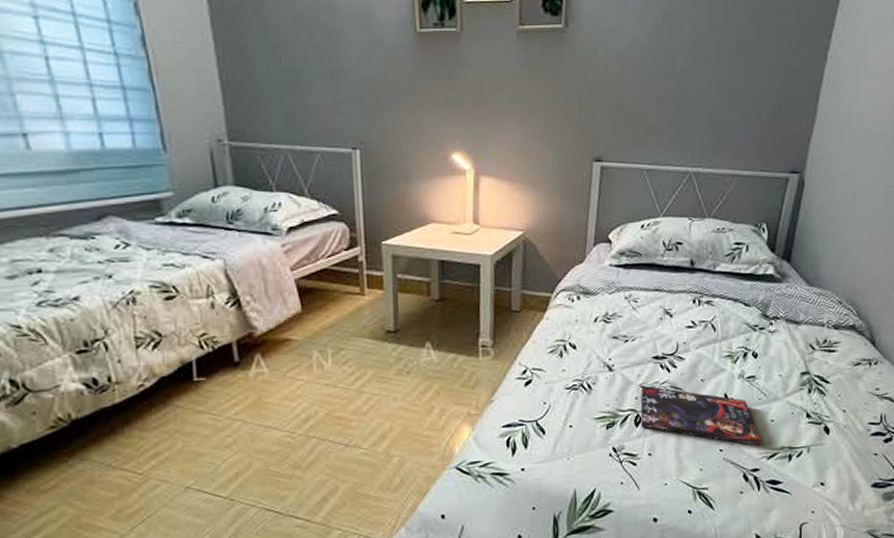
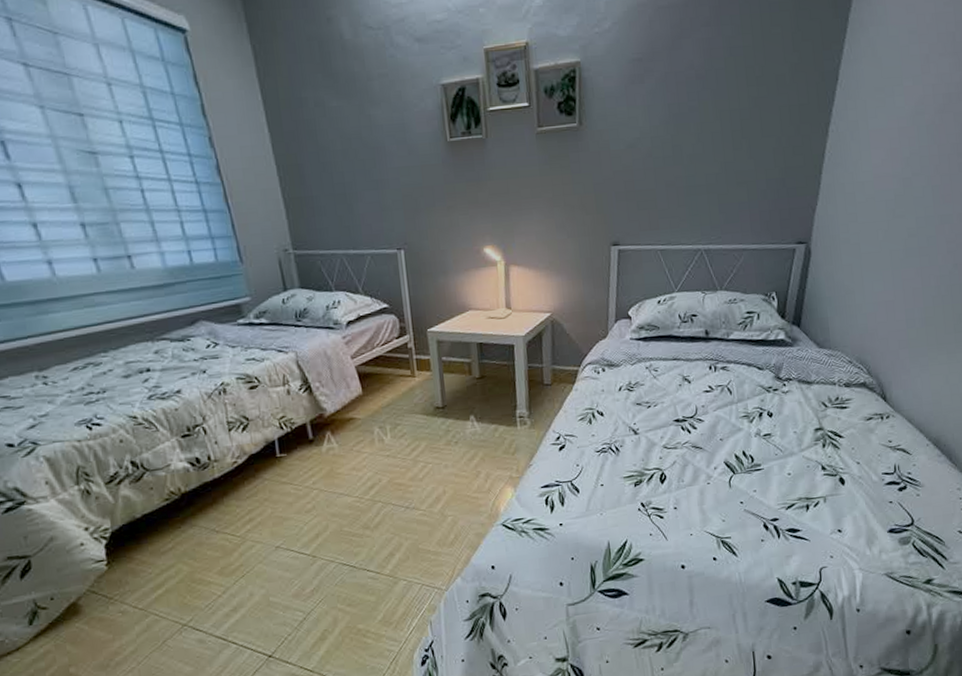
book: present [640,386,761,446] -> none [664,446,779,498]

